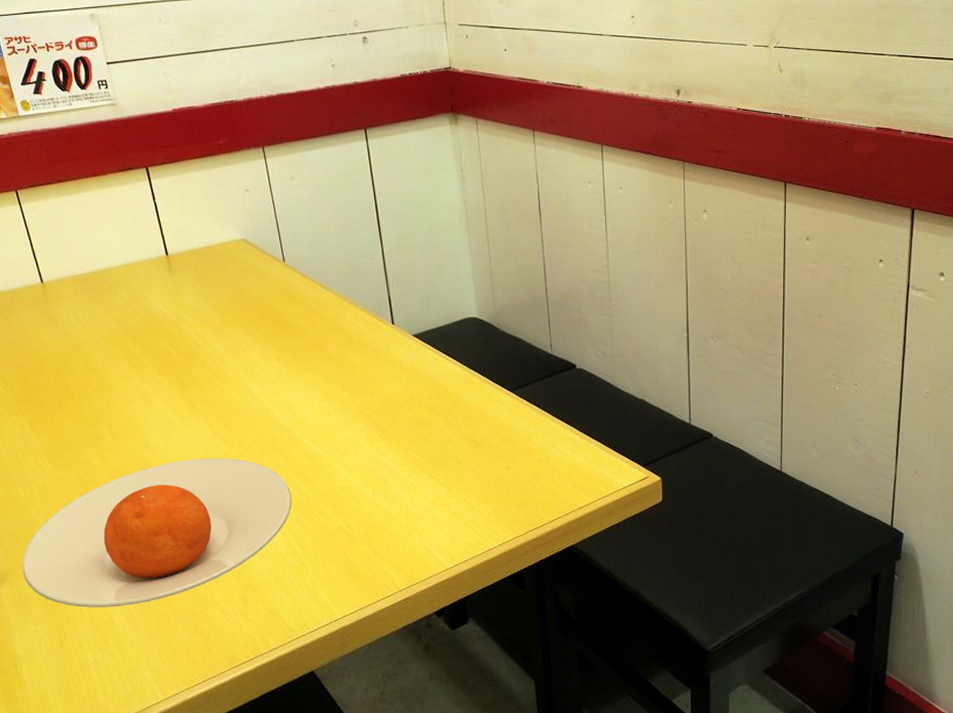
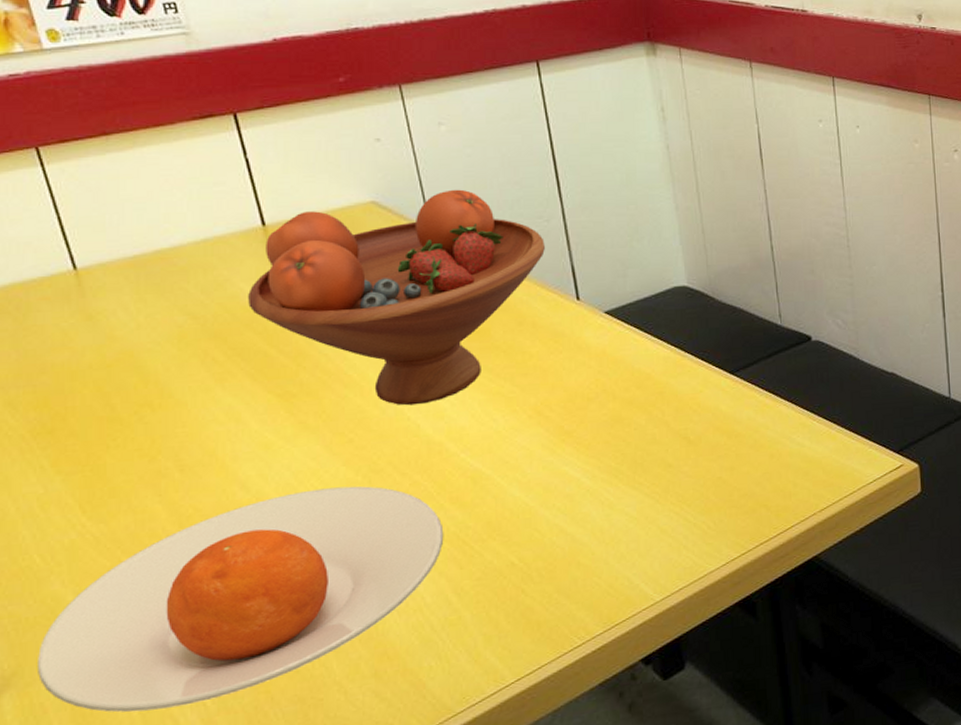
fruit bowl: none [157,231,369,400] -> present [248,189,545,406]

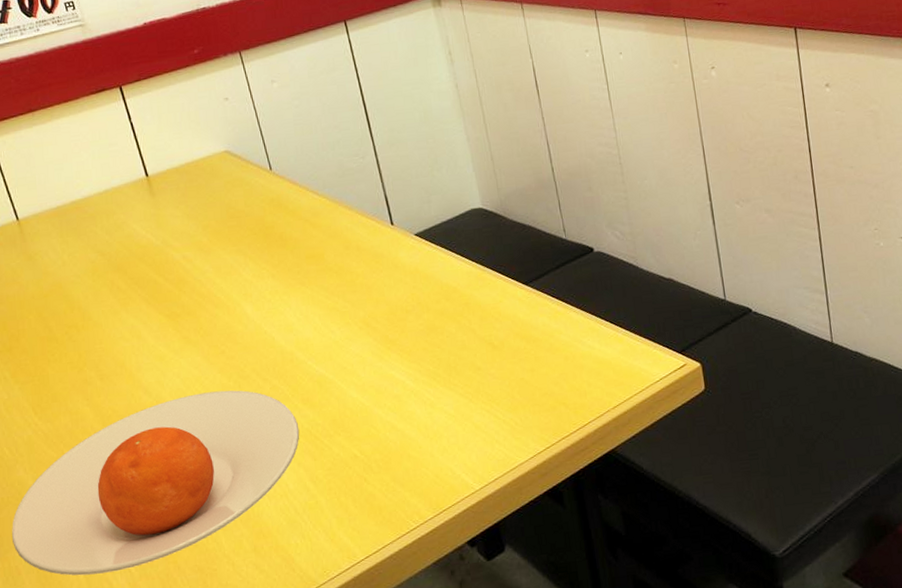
fruit bowl: present [248,189,545,406] -> none [140,135,362,322]

